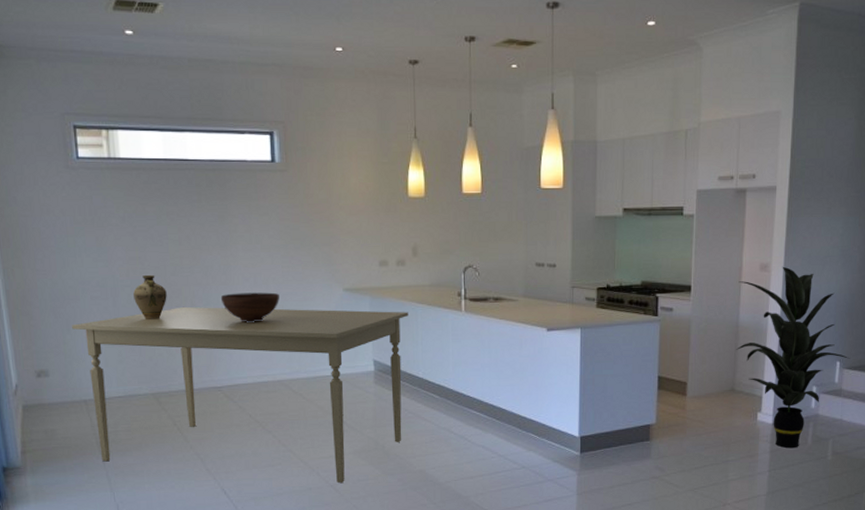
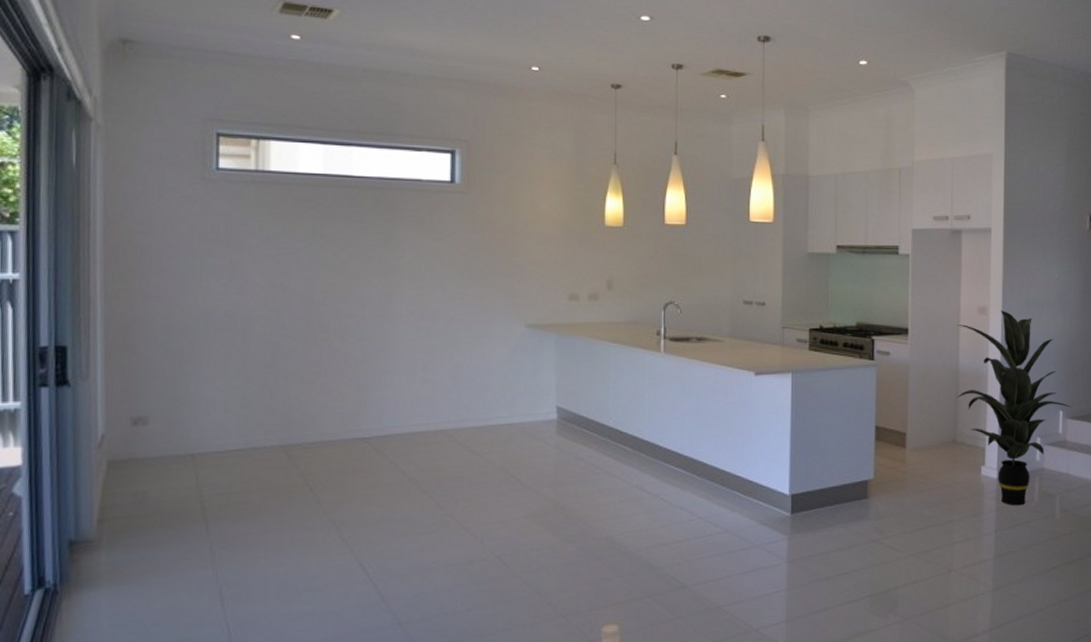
dining table: present [72,306,408,484] -> none [186,342,600,555]
jug: present [133,274,167,319] -> none [270,304,312,356]
fruit bowl: present [220,292,279,322] -> none [377,327,449,361]

